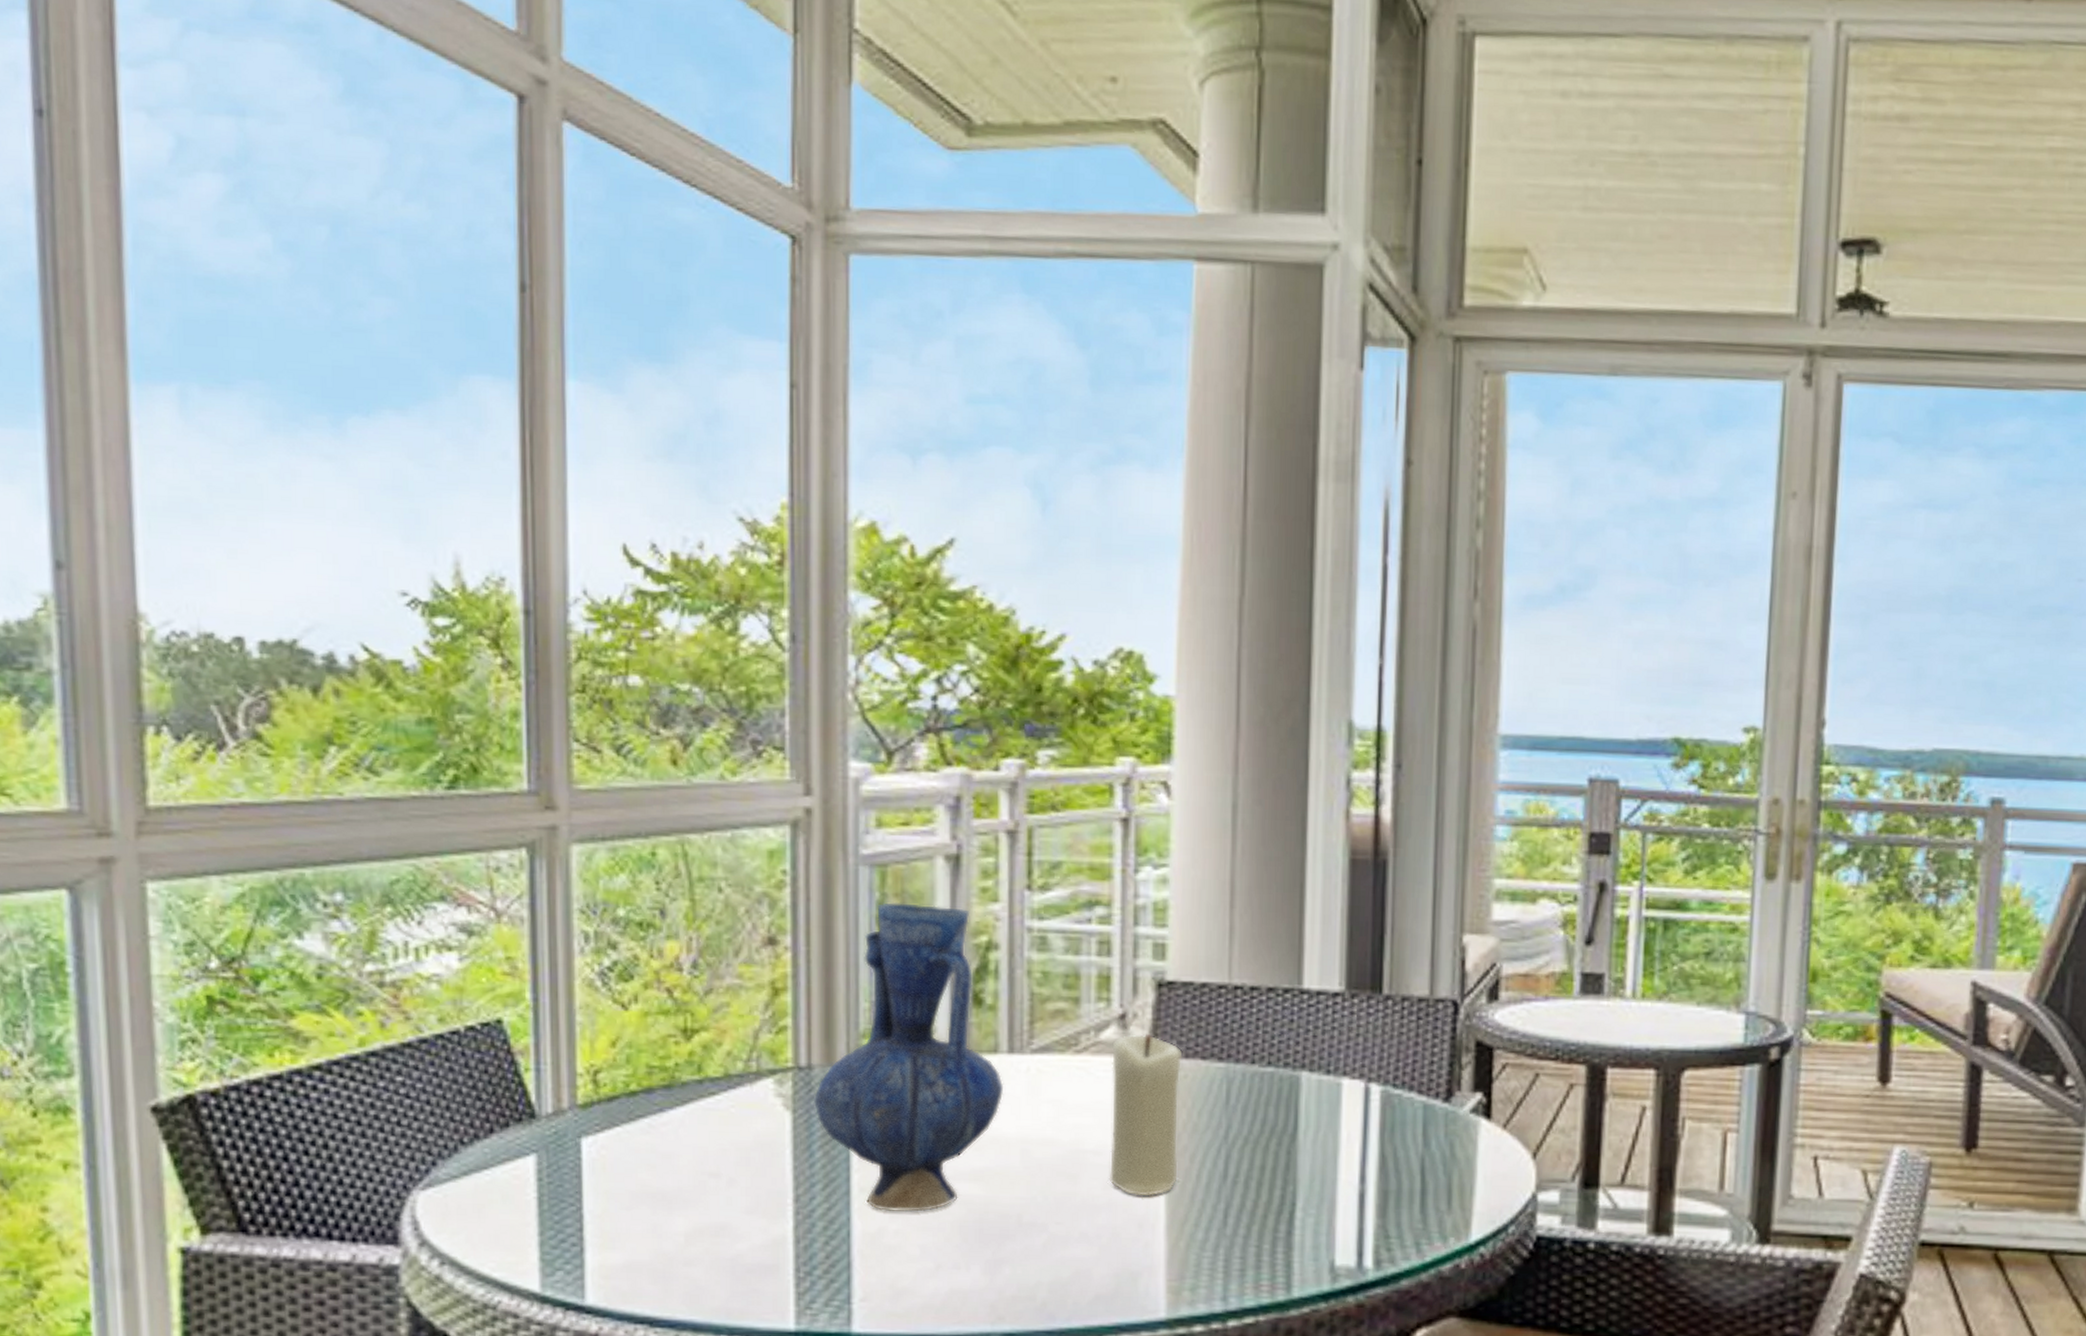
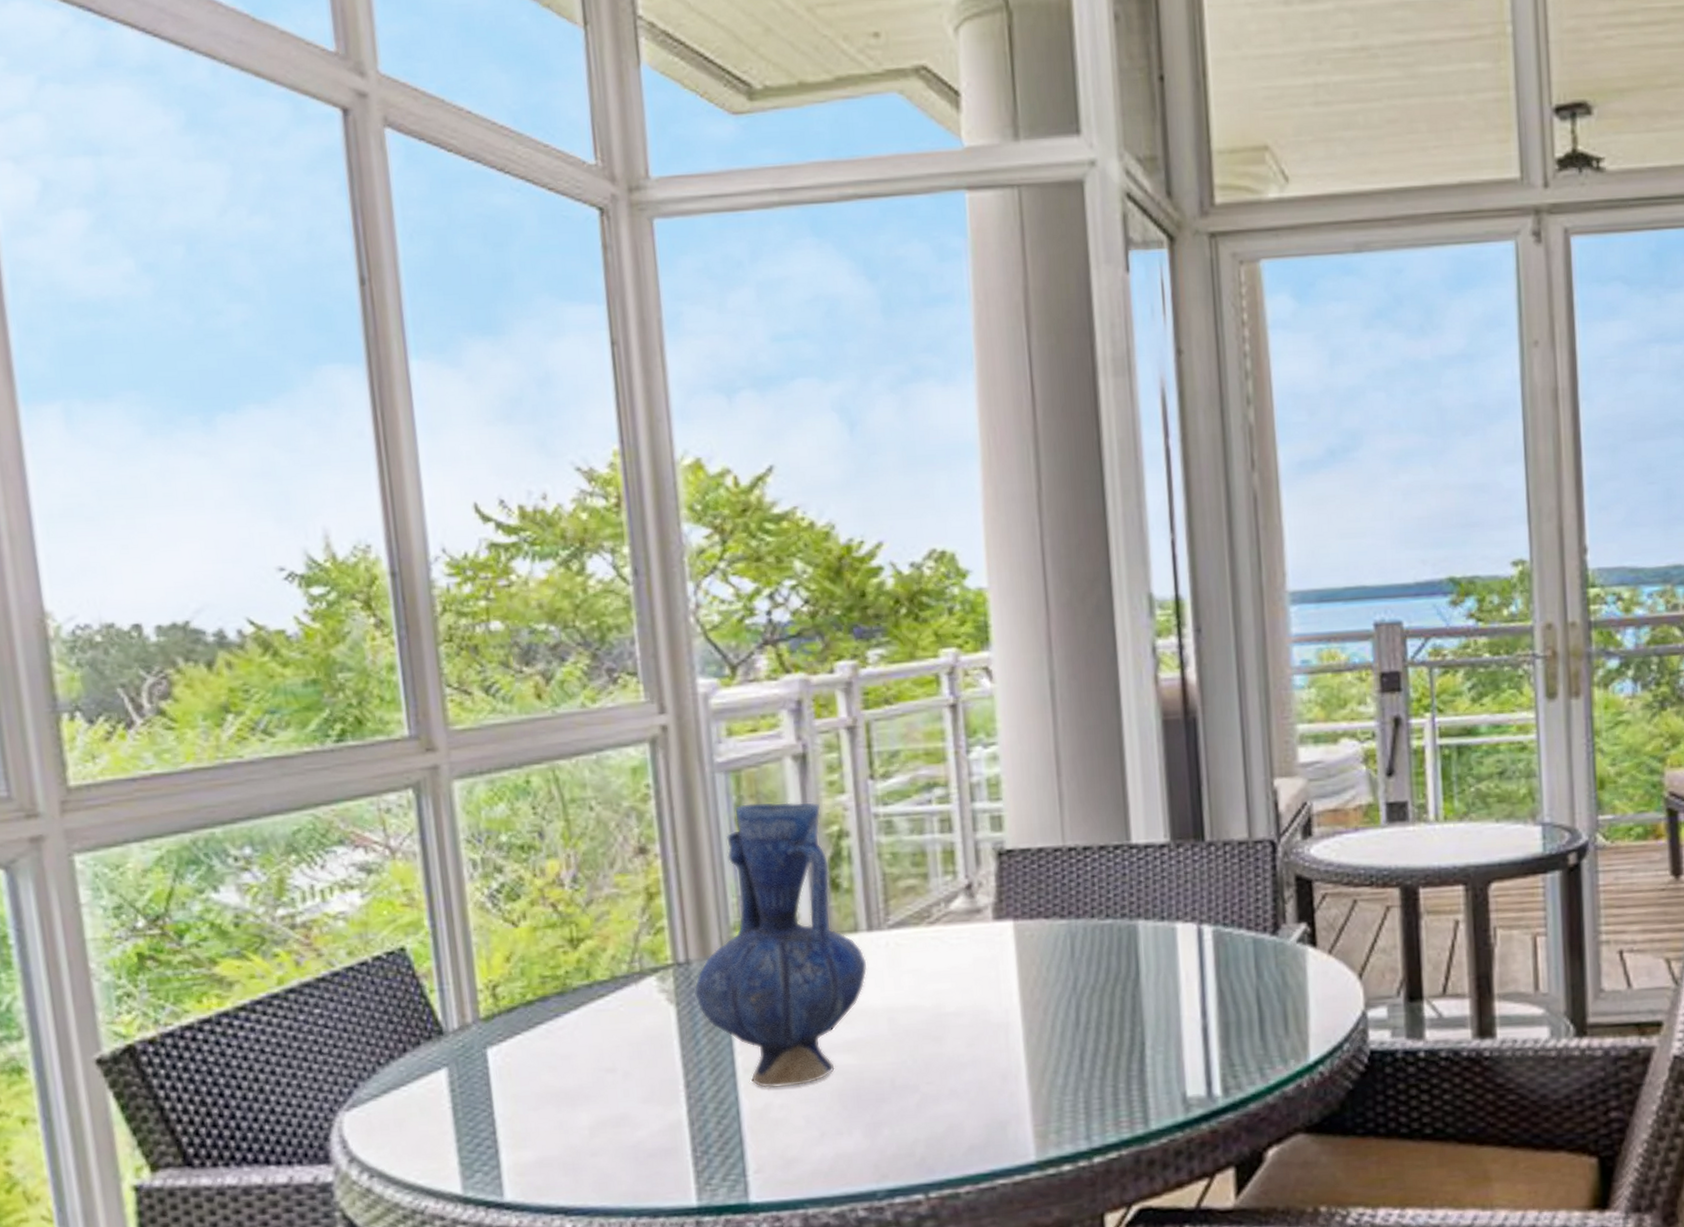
candle: present [1109,1033,1183,1197] -> none [962,900,1034,1051]

